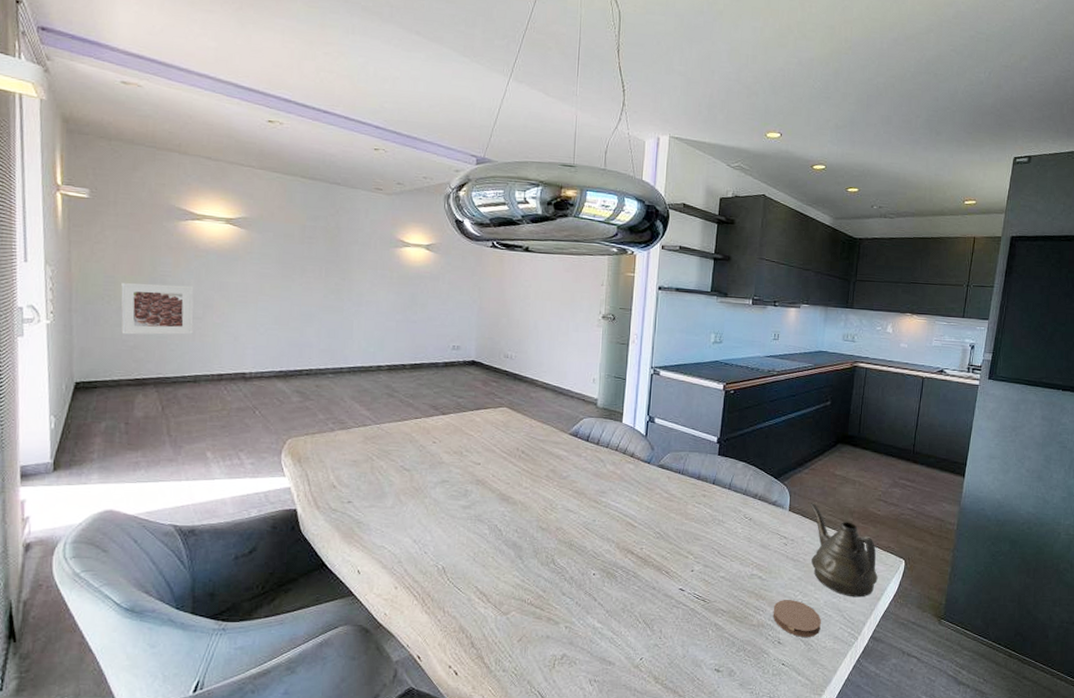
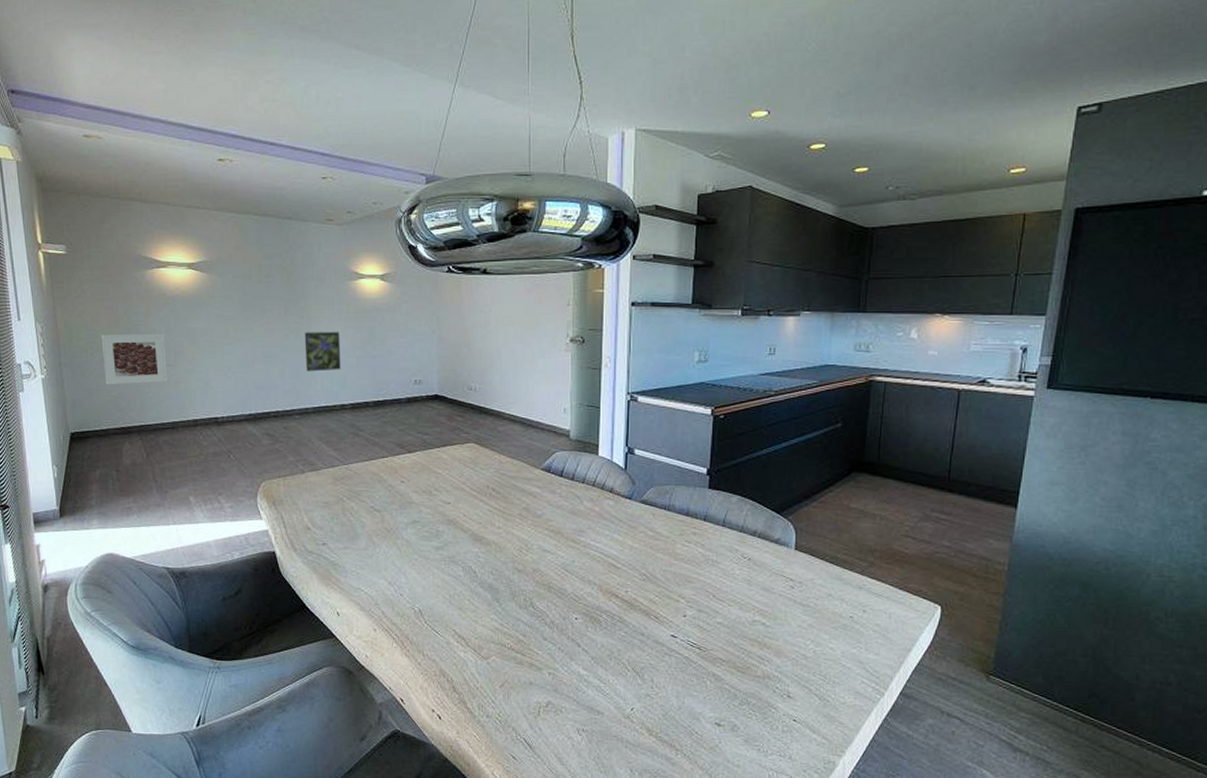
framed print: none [344,294,381,333] -> present [304,332,341,371]
coaster: present [773,600,821,637] -> none [780,649,838,691]
teapot: present [810,502,878,598] -> none [820,539,907,648]

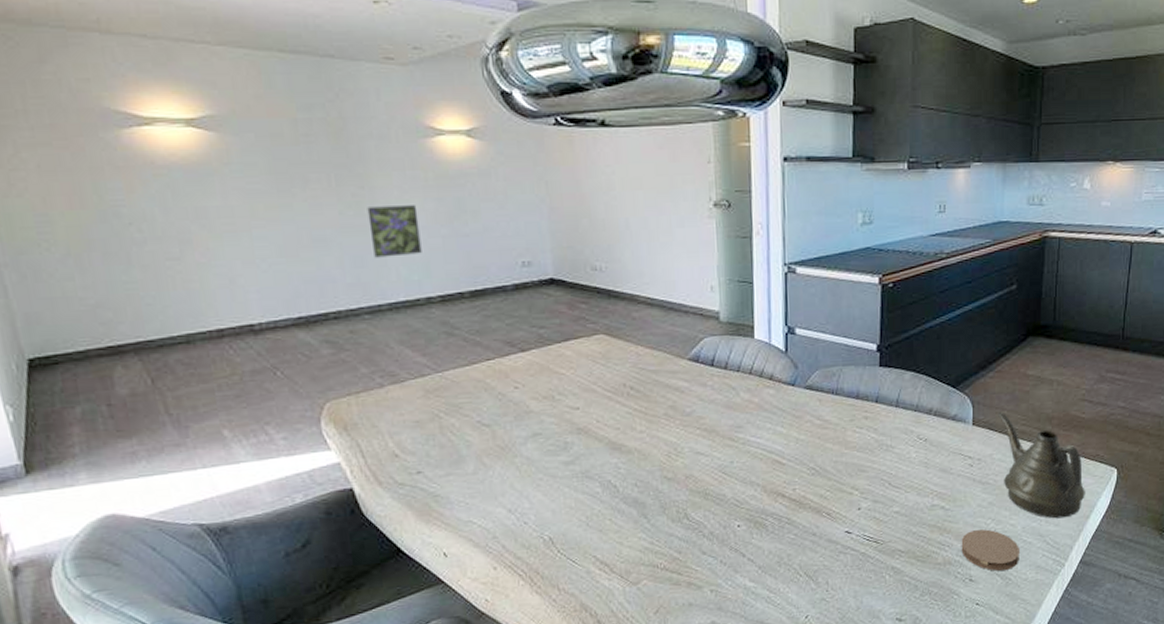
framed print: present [101,334,168,385] -> none [60,216,172,290]
coaster: none [780,649,838,691] -> present [961,529,1019,571]
teapot: none [820,539,907,648] -> present [998,411,1085,519]

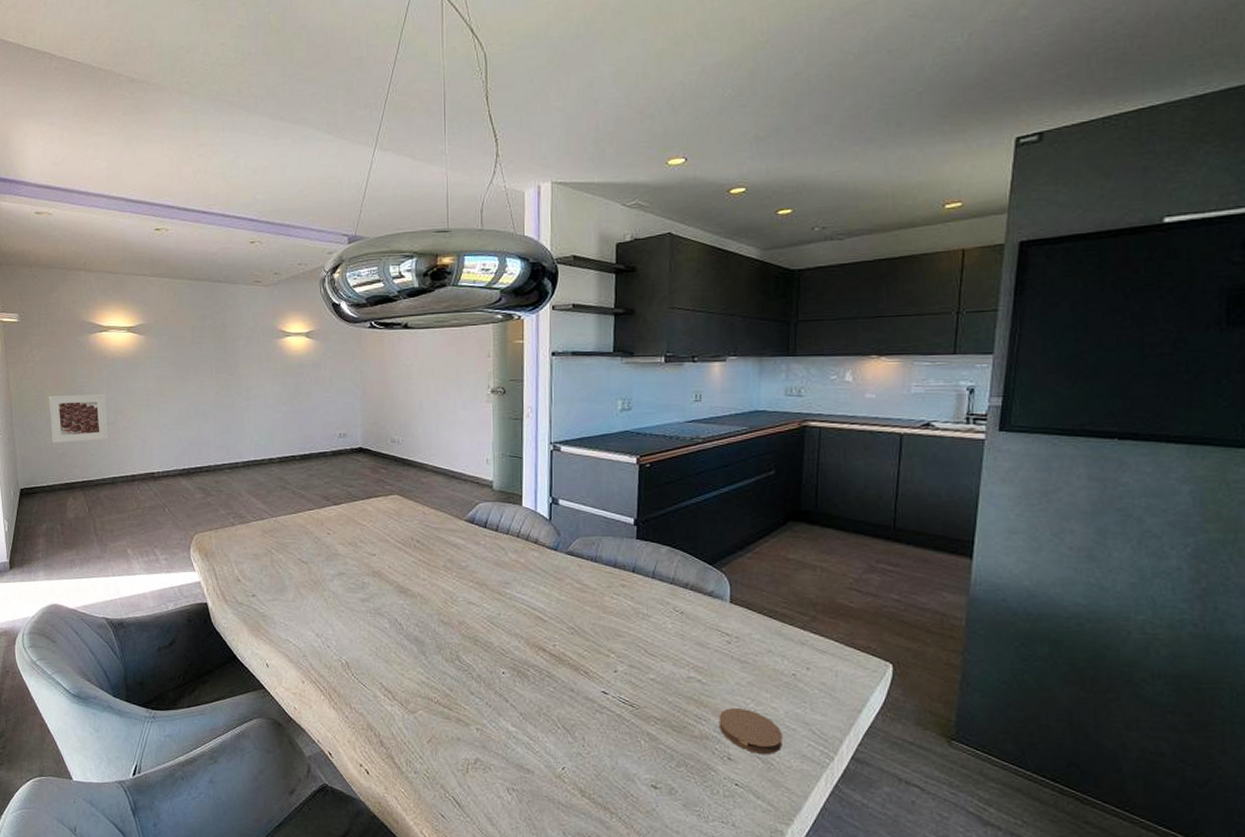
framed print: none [60,216,172,290] -> present [49,394,108,443]
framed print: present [367,205,422,258] -> none [234,388,269,427]
teapot: present [998,411,1085,519] -> none [757,592,856,709]

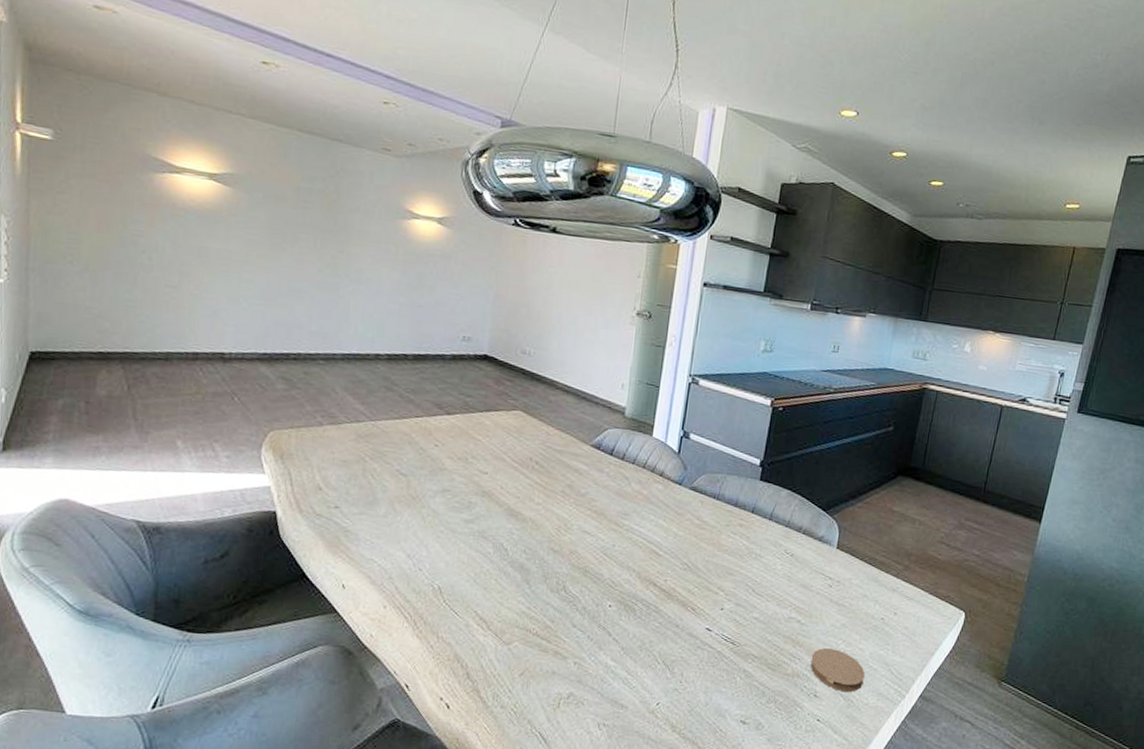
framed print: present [49,394,108,443] -> none [85,241,169,306]

